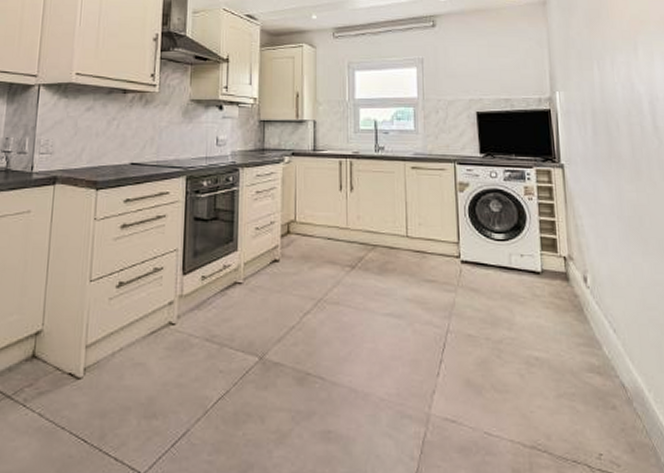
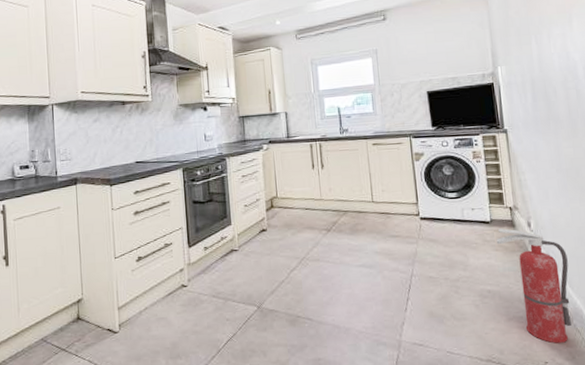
fire extinguisher: none [547,282,631,430] -> present [496,228,571,344]

